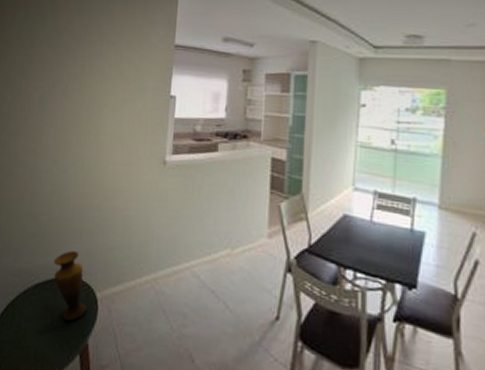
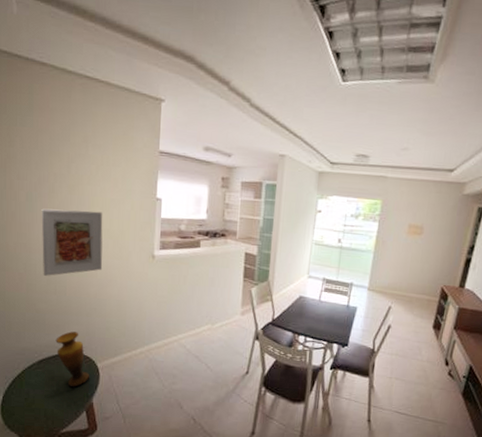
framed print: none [48,110,113,185] -> present [41,208,103,276]

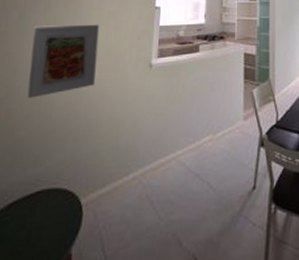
vase: present [55,331,89,387] -> none [32,161,70,236]

